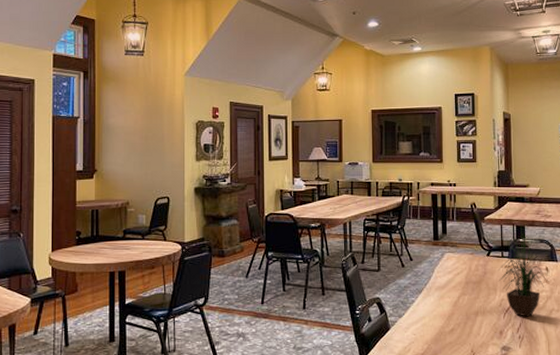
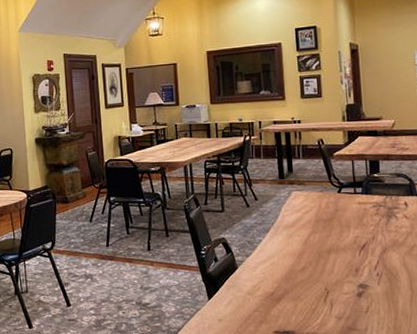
potted plant: present [496,223,549,317] -> none [348,158,409,254]

